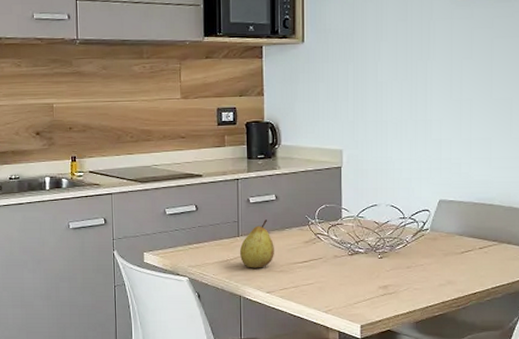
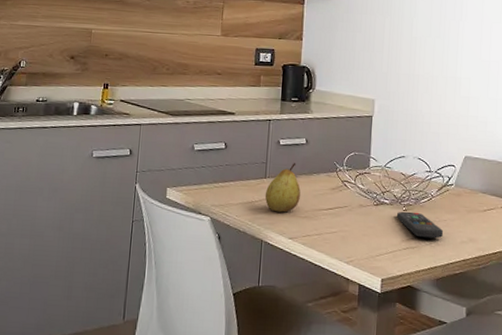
remote control: none [372,259,421,283] -> present [396,211,444,239]

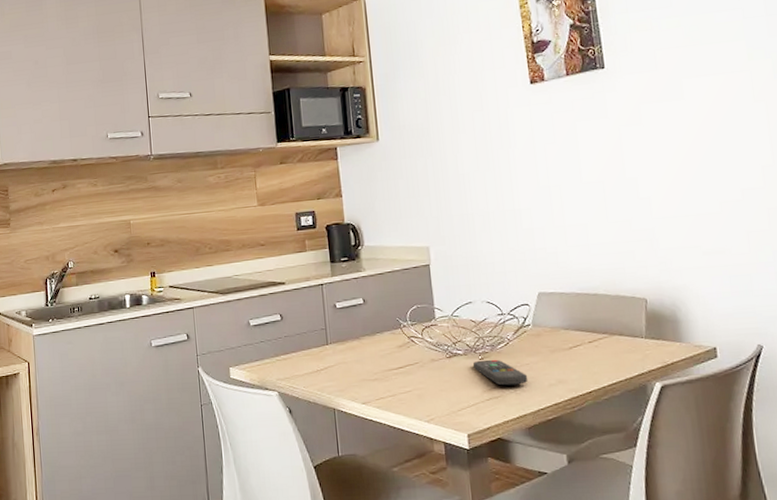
fruit: present [265,163,301,213] -> none [329,325,367,378]

